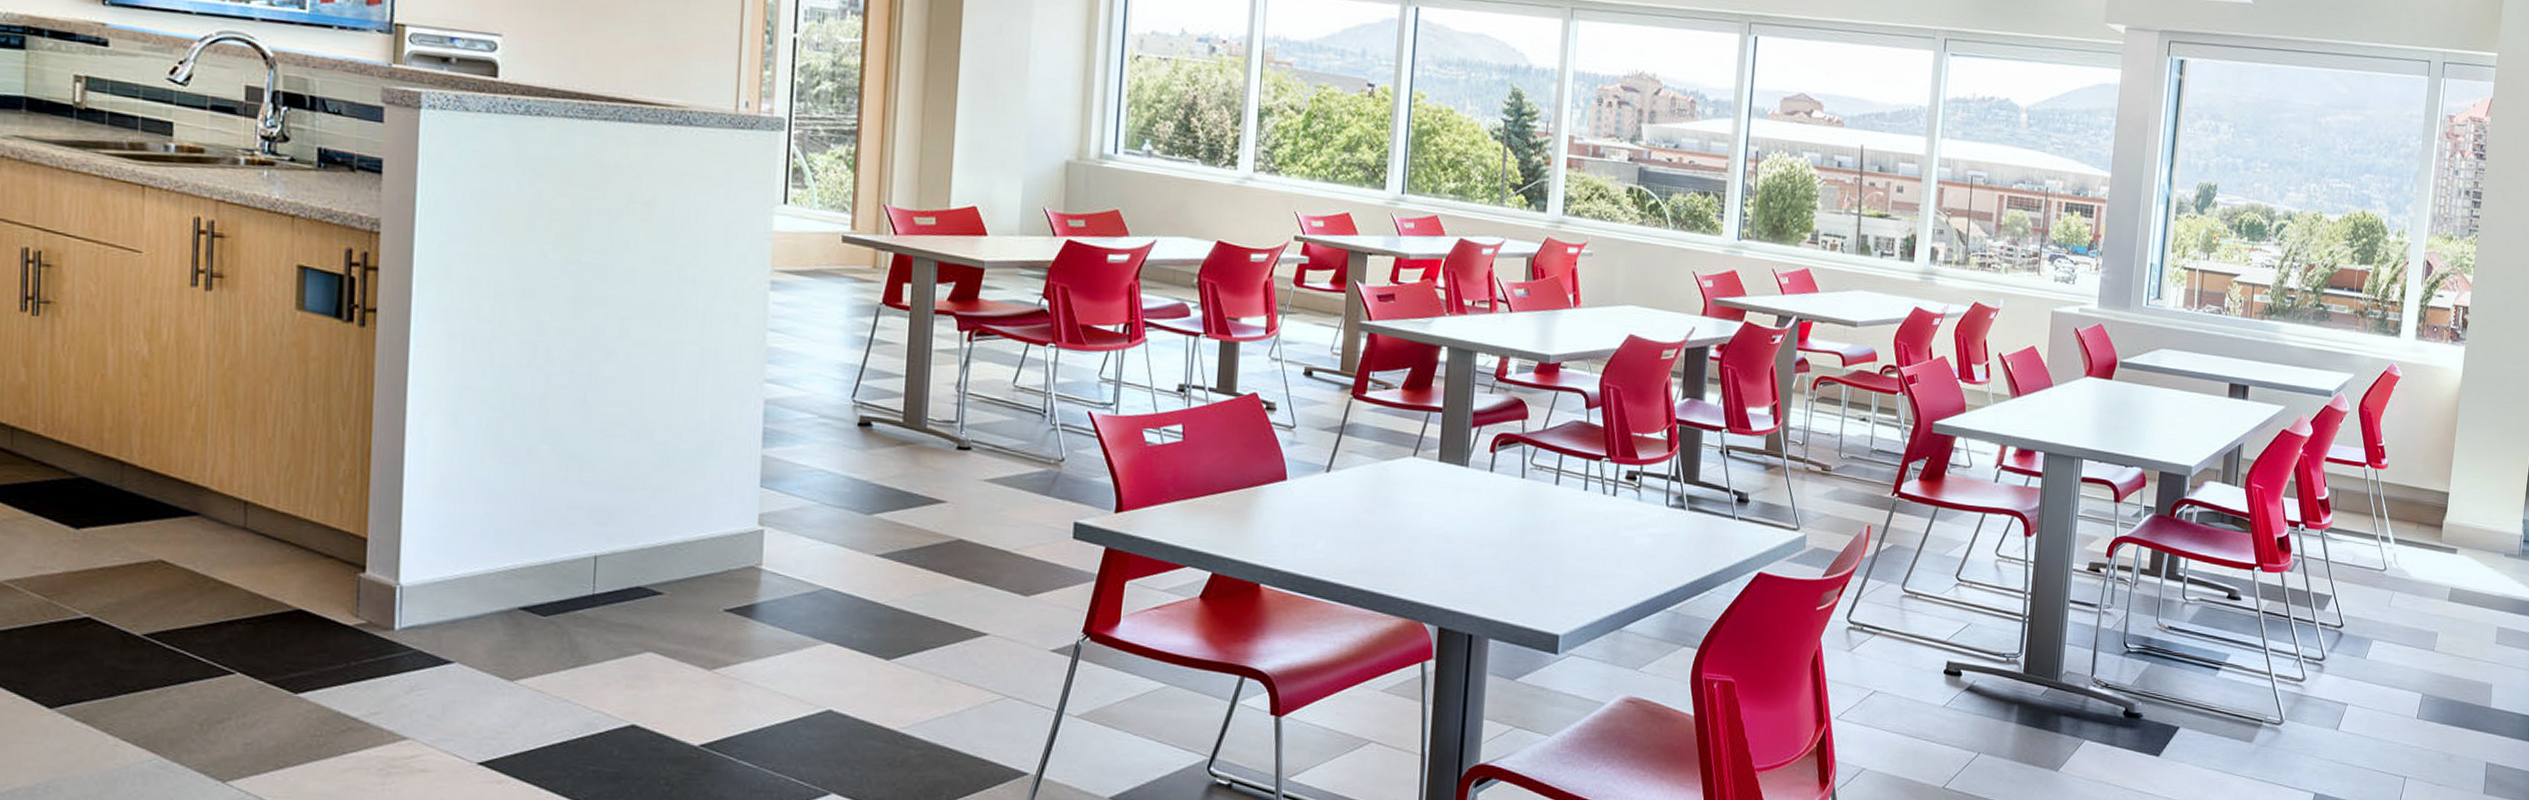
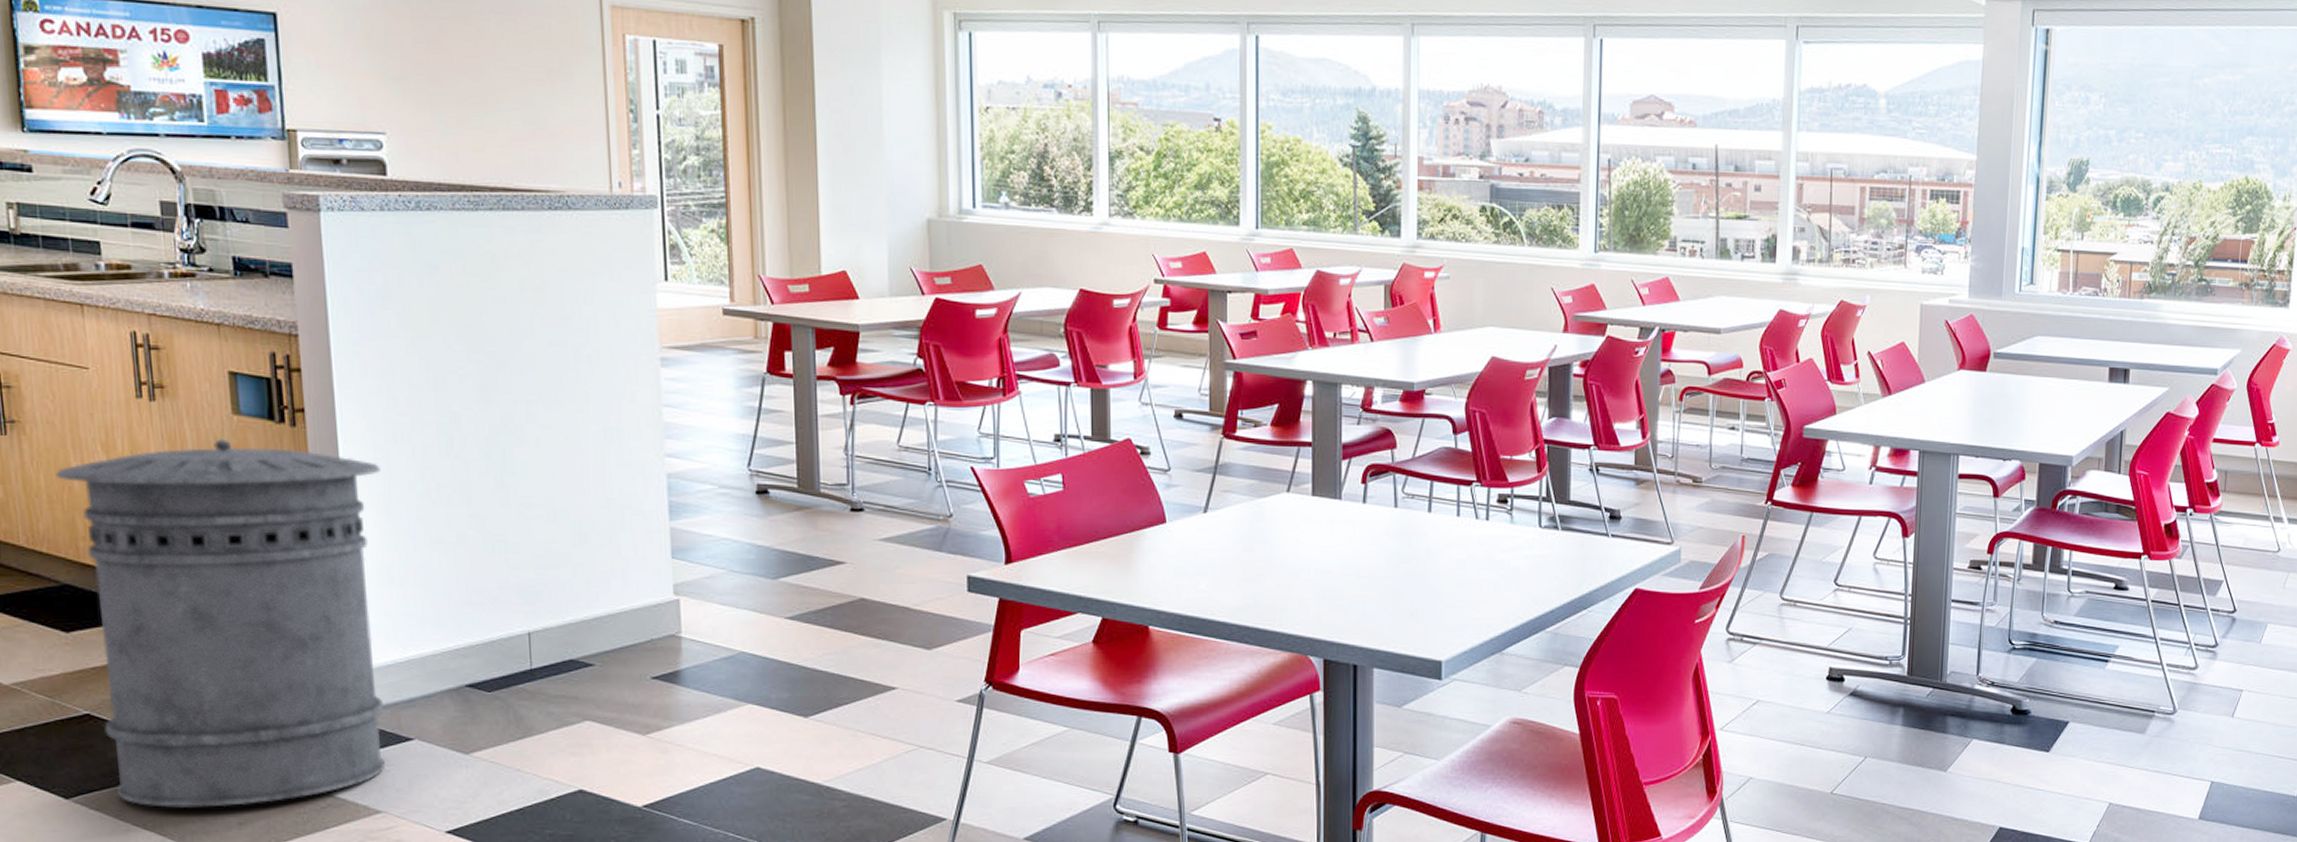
trash can: none [89,333,453,725] -> present [56,438,386,808]

